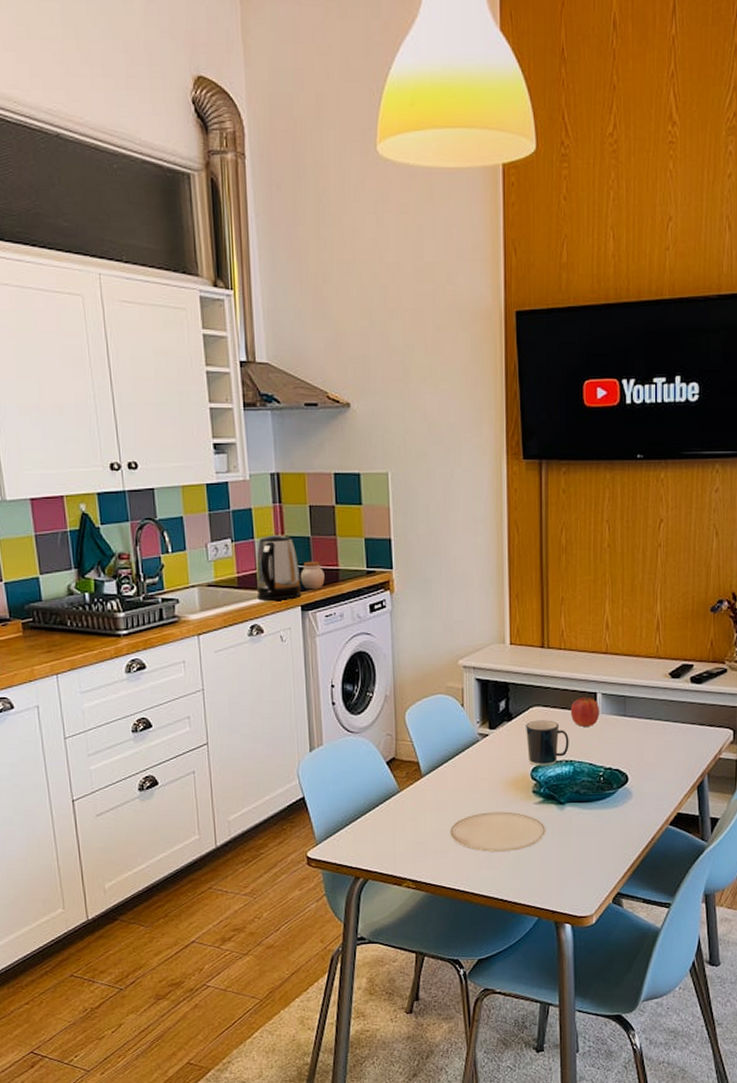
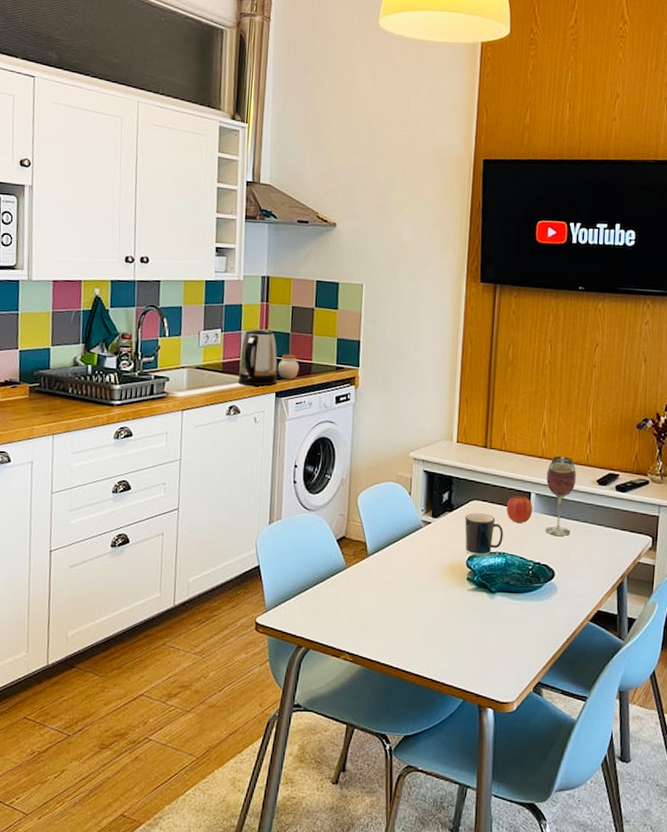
plate: present [449,811,547,852] -> none [388,594,477,633]
wineglass: none [613,649,646,737] -> present [546,456,576,536]

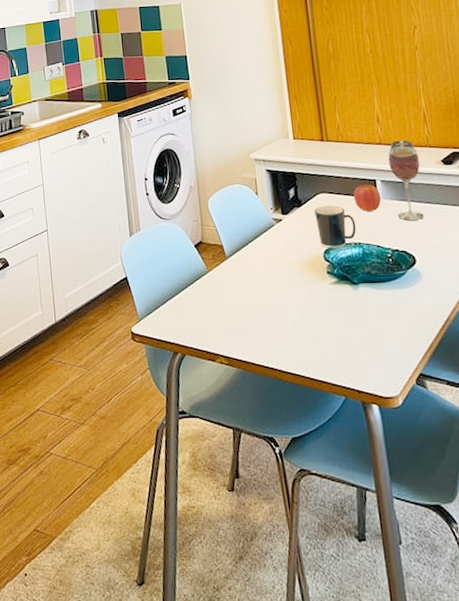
kettle: present [238,328,278,387] -> none [81,57,118,111]
jar: present [277,354,299,380] -> none [116,76,136,100]

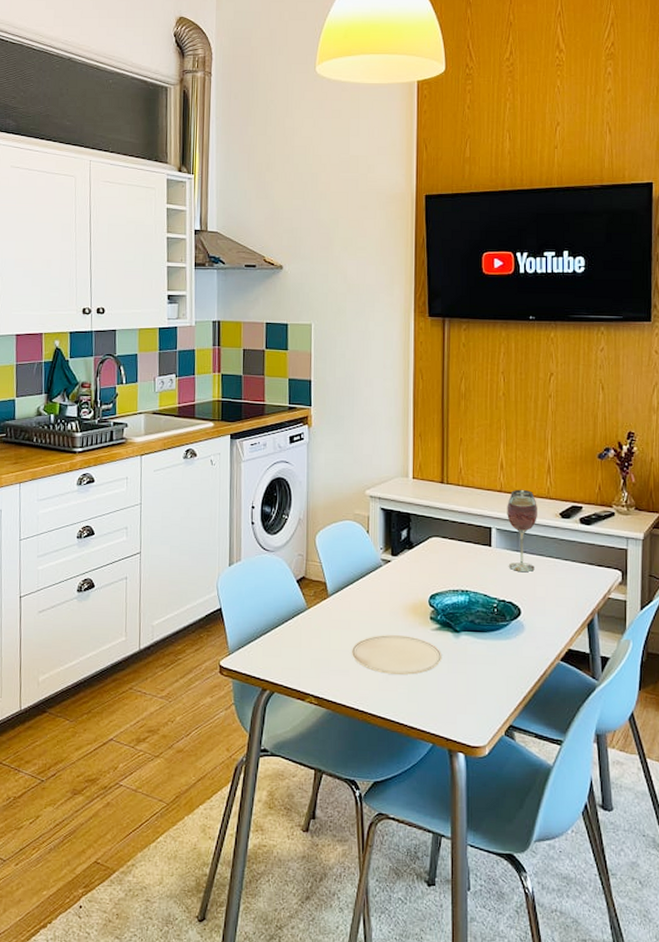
plate: none [254,290,344,330] -> present [351,634,442,675]
mug: present [314,205,356,249] -> none [425,550,465,595]
fruit: present [353,183,382,211] -> none [467,531,495,559]

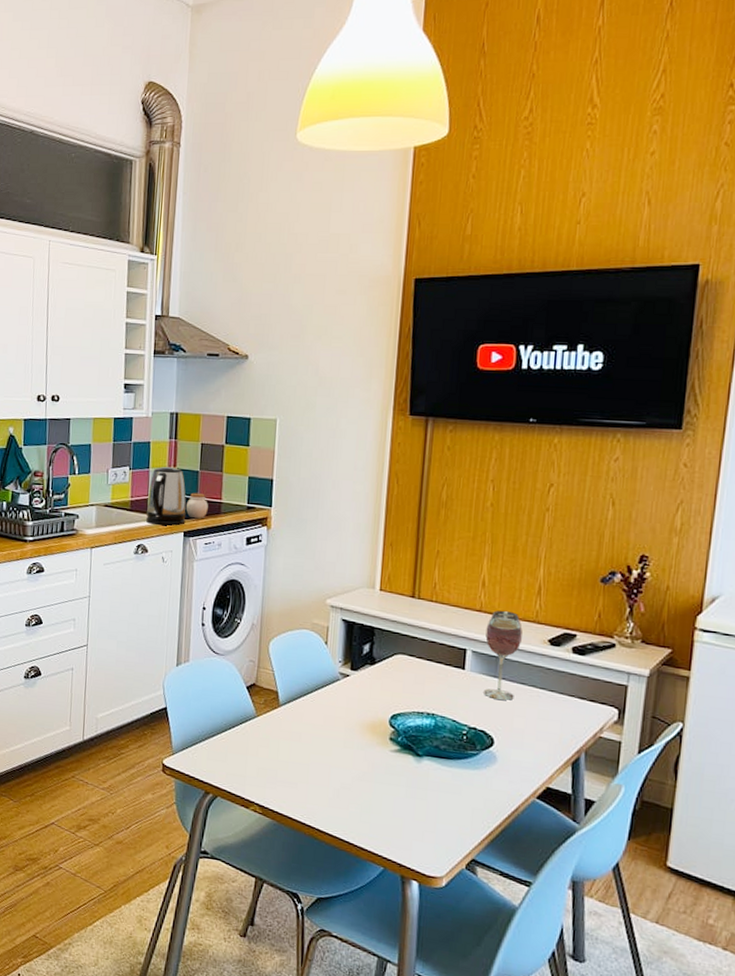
kettle: none [193,372,232,430] -> present [146,466,186,527]
jar: none [231,396,252,421] -> present [185,492,208,519]
plate: present [351,634,442,675] -> none [300,750,401,795]

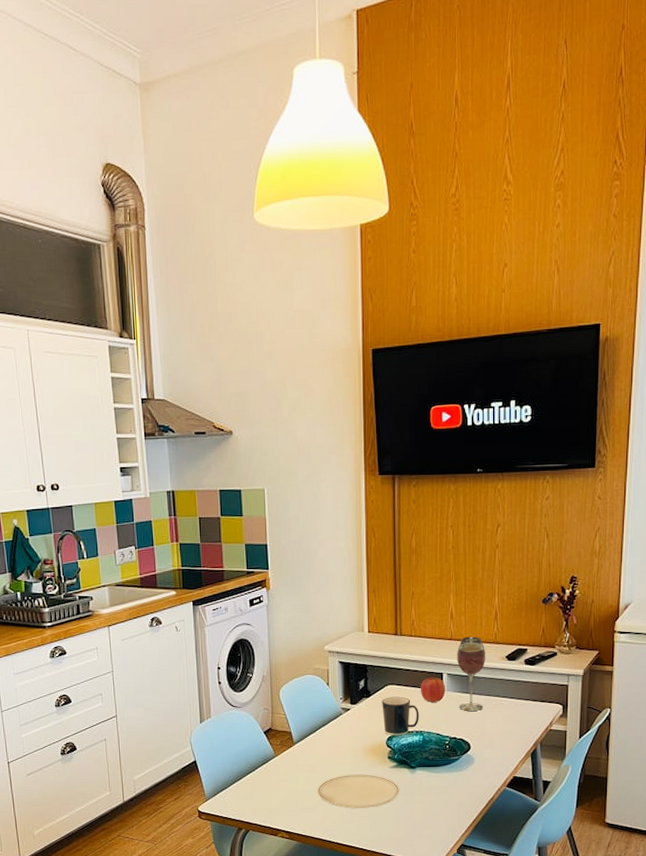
kettle: present [146,466,186,527] -> none [155,542,193,598]
jar: present [185,492,208,519] -> none [191,564,212,588]
plate: none [300,750,401,795] -> present [317,773,400,808]
mug: none [388,668,433,716] -> present [382,696,419,736]
fruit: none [436,651,469,683] -> present [420,676,446,702]

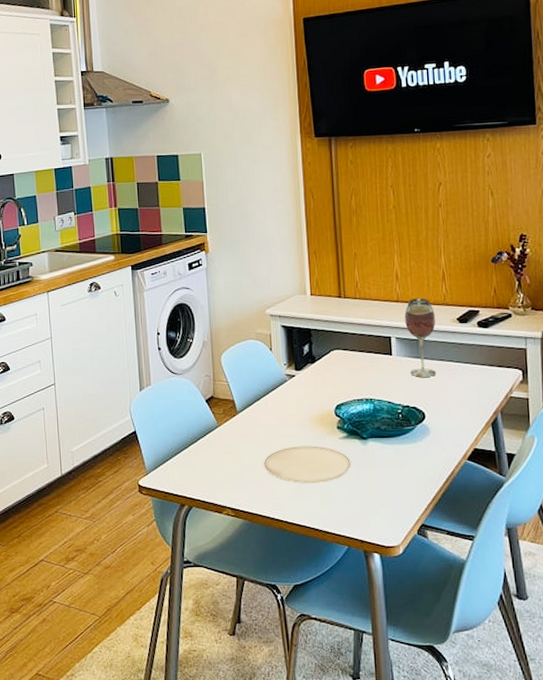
mug: present [382,696,419,736] -> none [328,362,369,405]
fruit: present [420,676,446,702] -> none [367,340,395,368]

